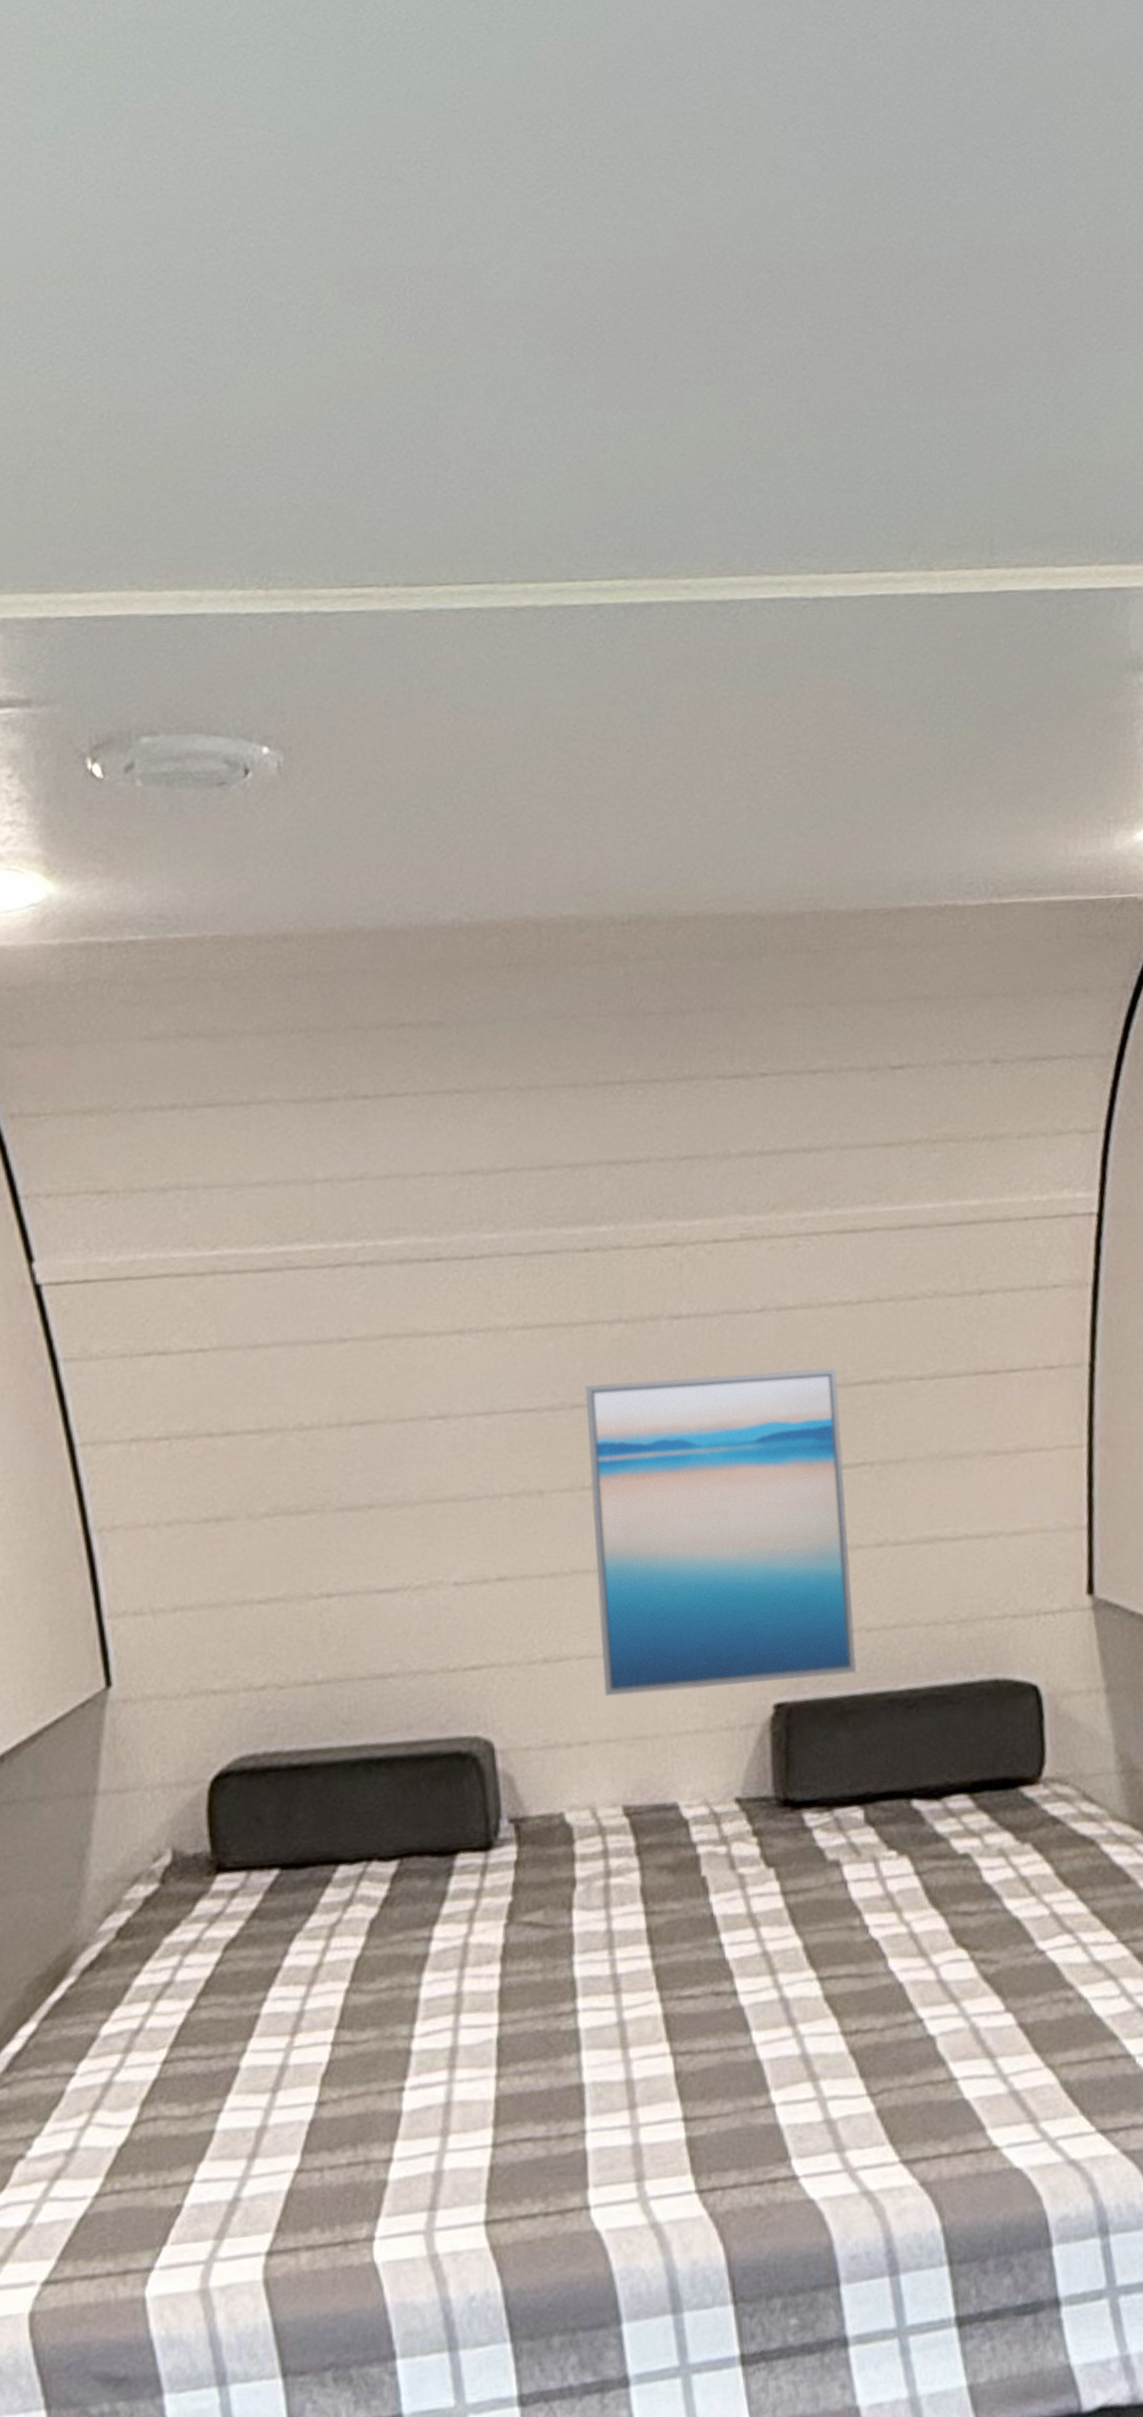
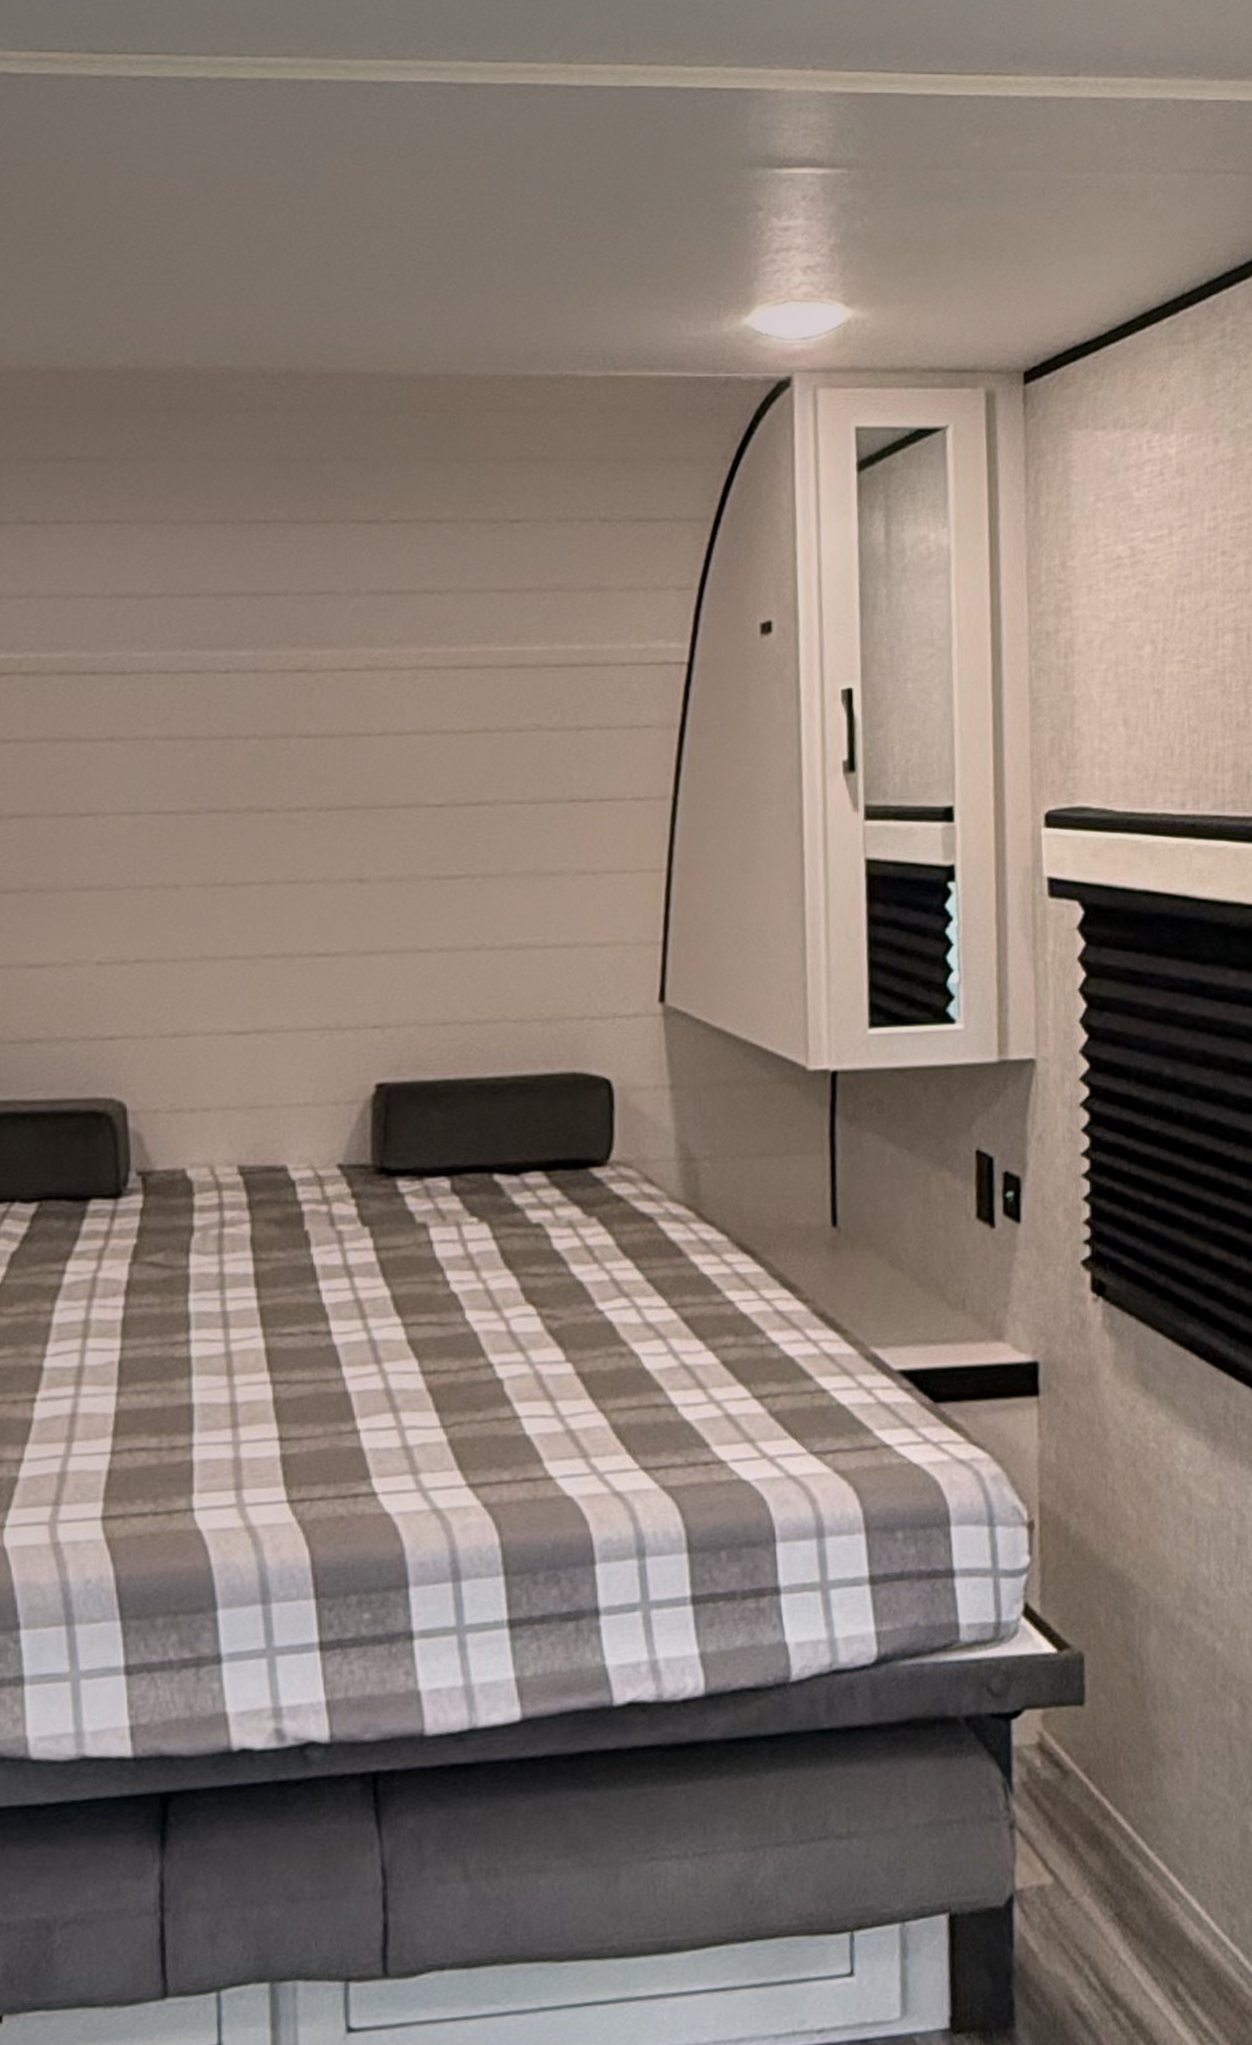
wall art: present [584,1368,856,1697] -> none [220,789,451,1070]

